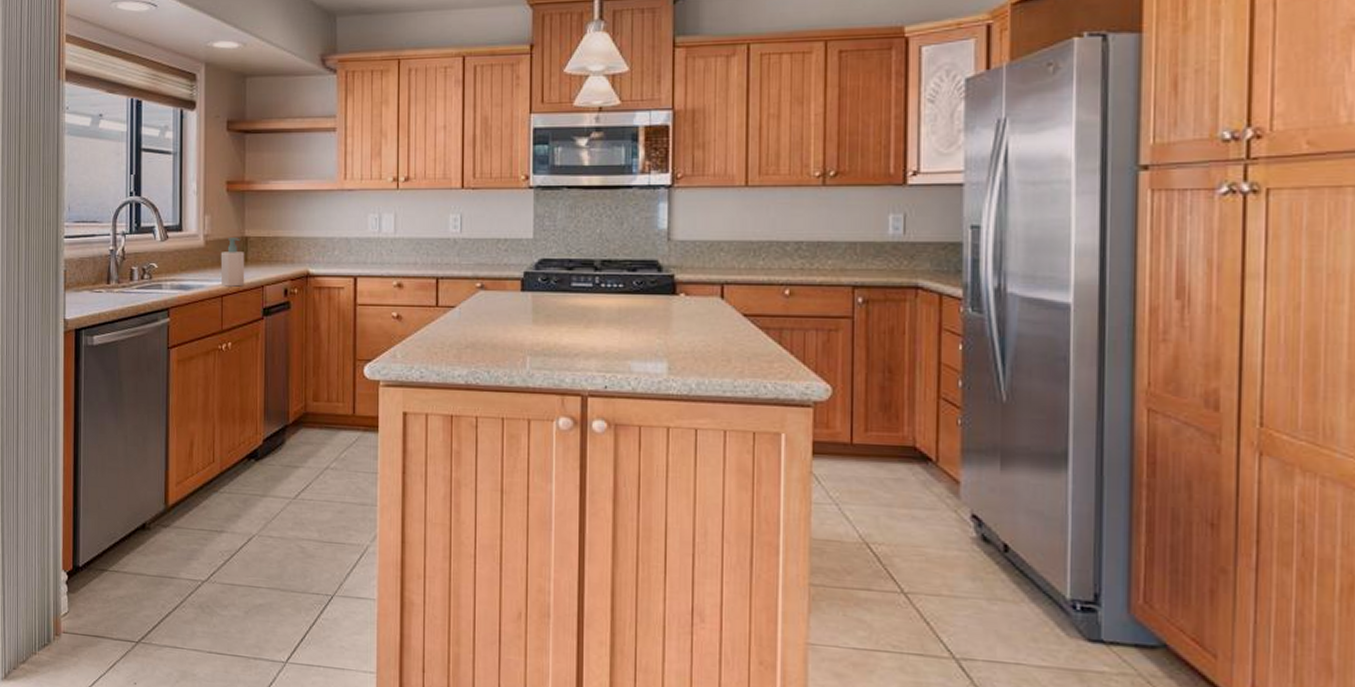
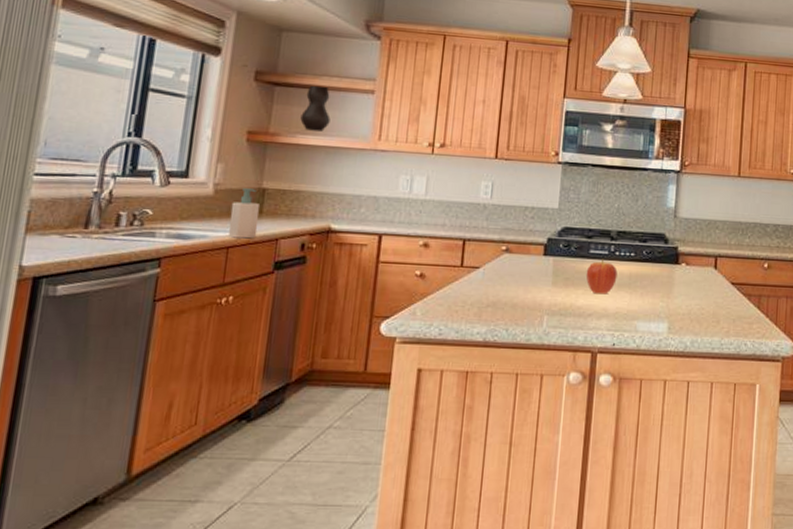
vase: none [271,127,298,176] -> present [300,83,331,132]
fruit: none [569,292,605,332] -> present [585,259,618,295]

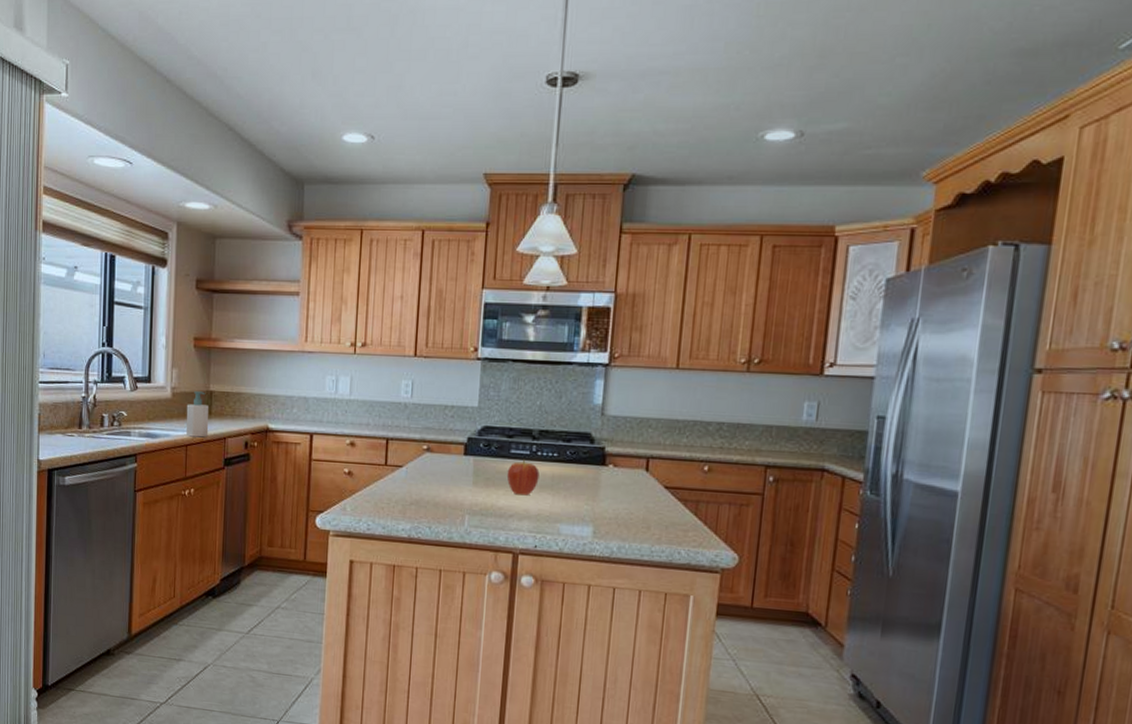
vase: present [300,83,331,132] -> none [236,289,262,335]

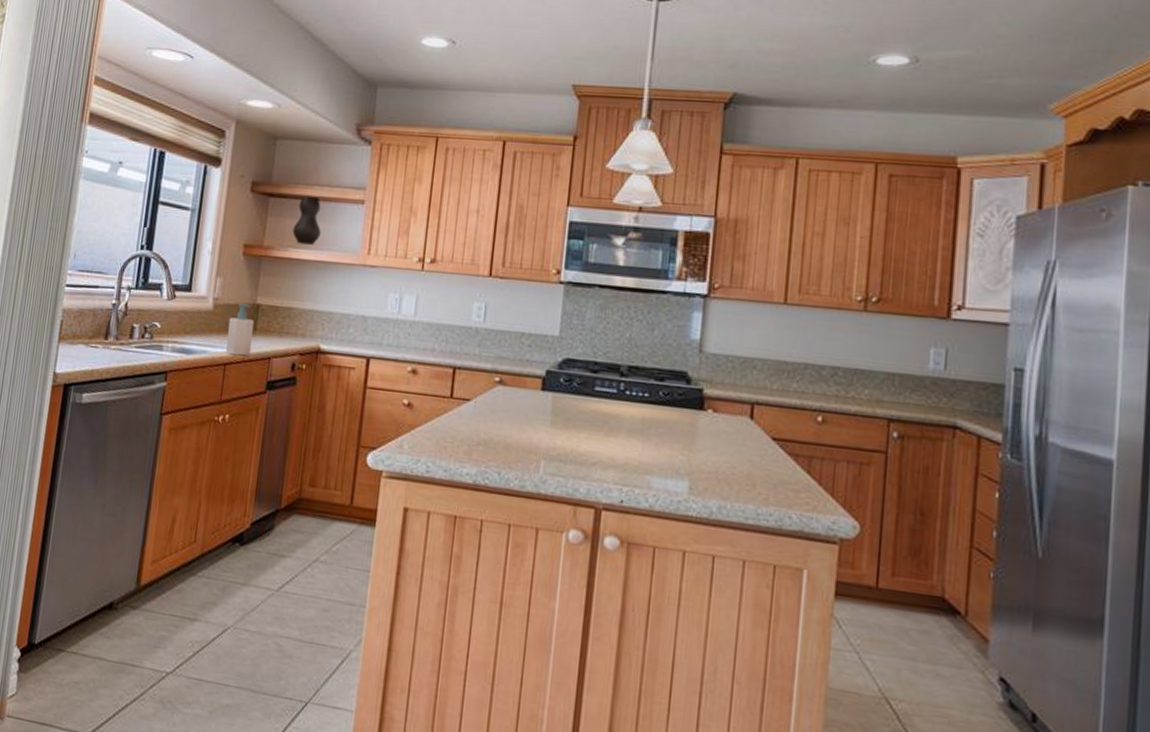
vase: none [236,289,262,335] -> present [292,194,321,245]
fruit: present [506,459,540,496] -> none [589,398,628,441]

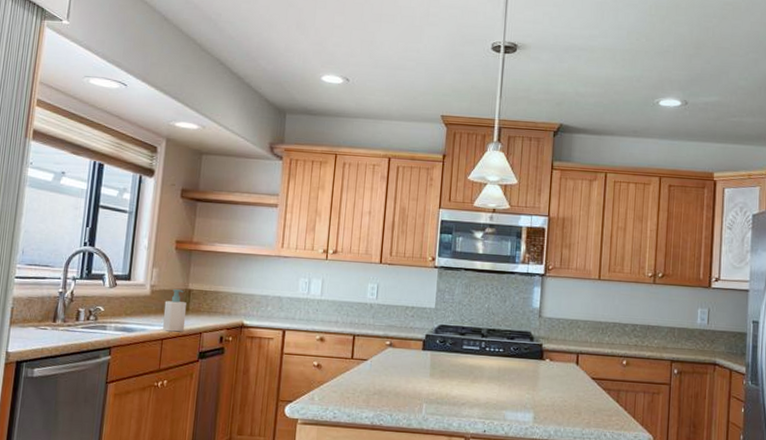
vase: present [292,194,321,245] -> none [218,199,242,241]

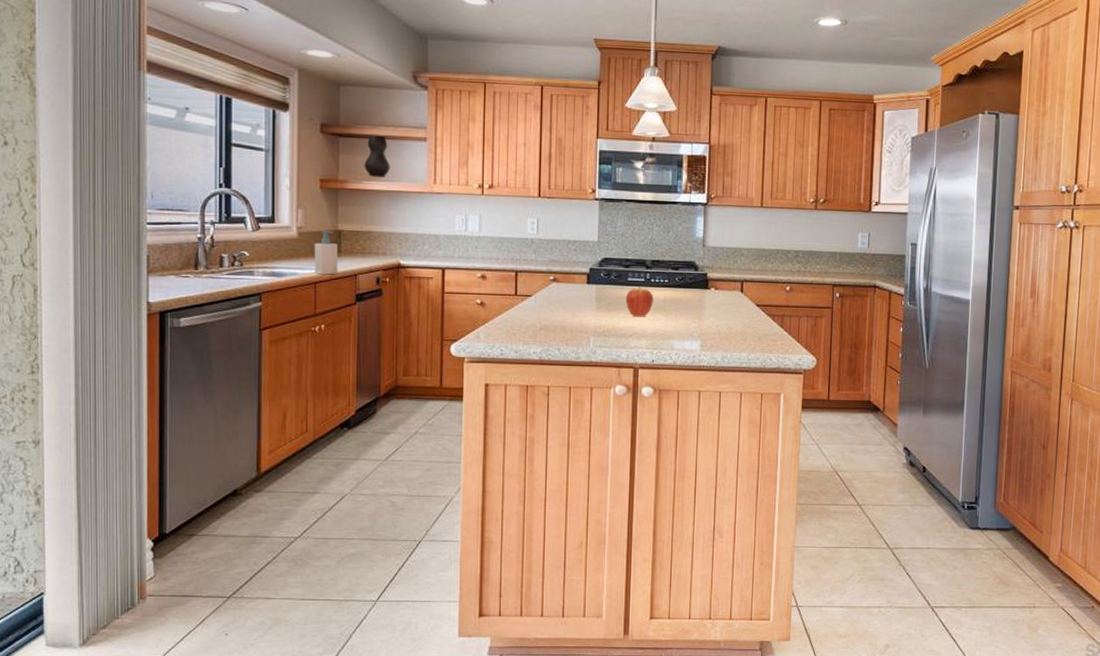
vase: none [218,199,242,241] -> present [364,133,390,177]
fruit: none [459,354,488,386] -> present [625,286,653,317]

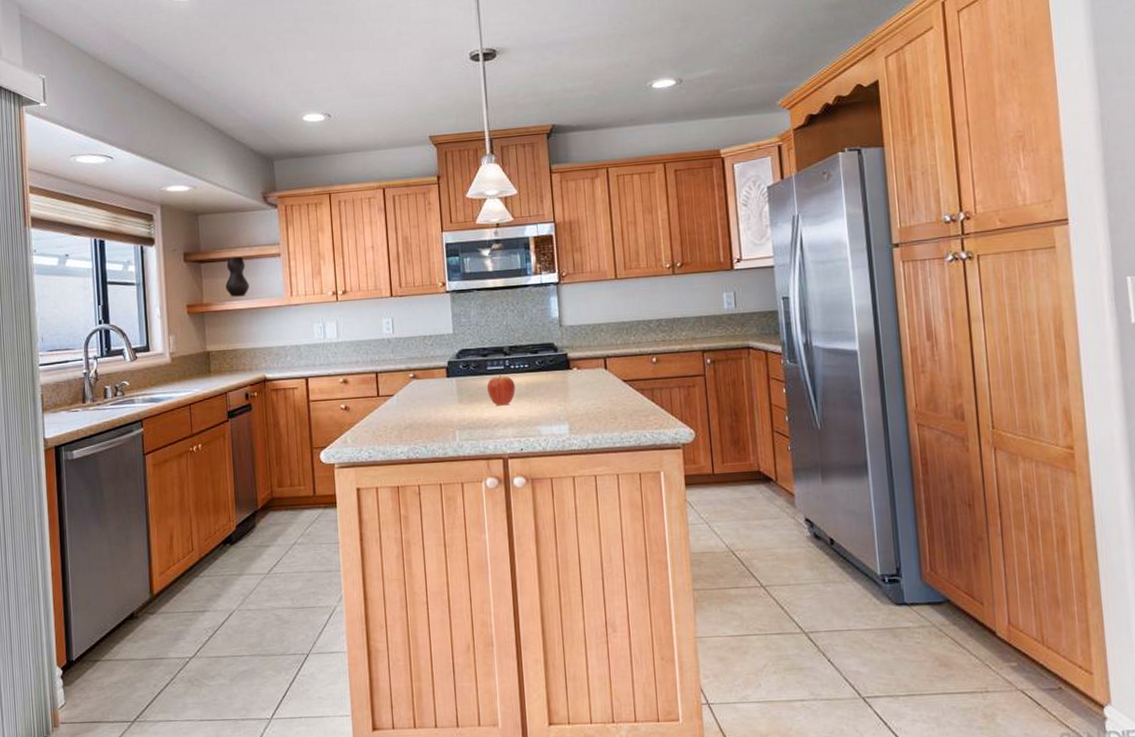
soap bottle: present [314,230,339,275] -> none [186,353,210,396]

